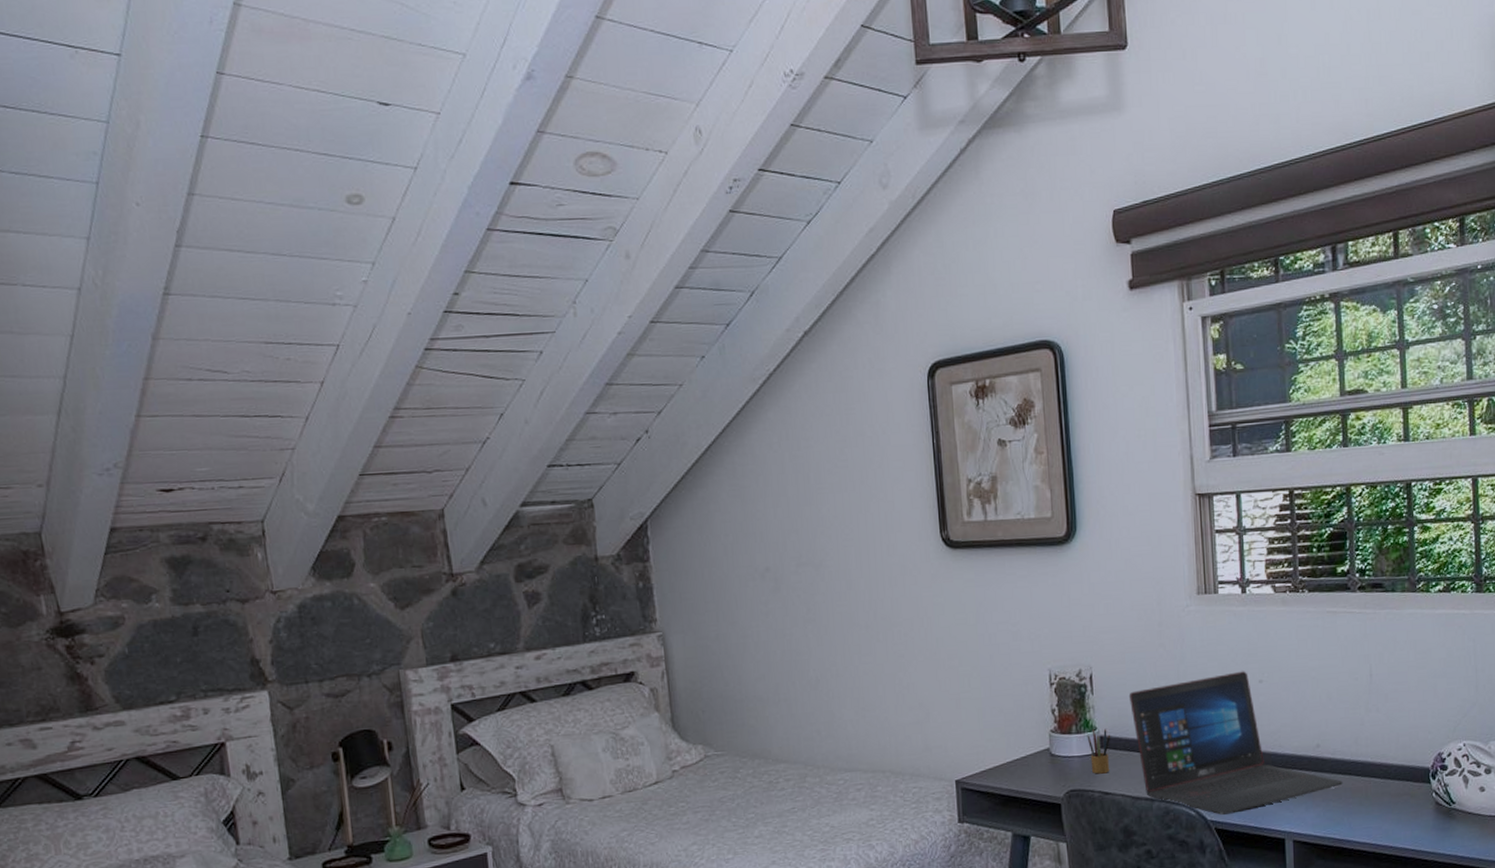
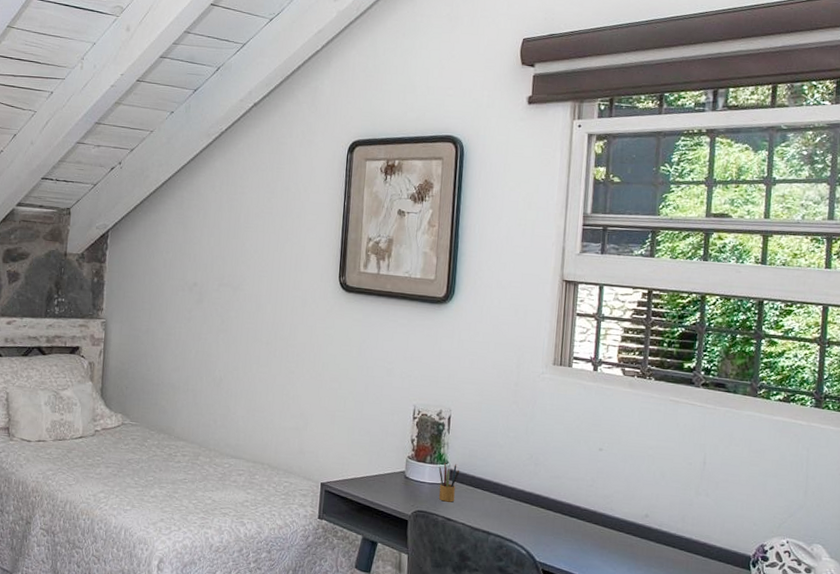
laptop: present [1128,671,1343,815] -> none [480,437,666,560]

